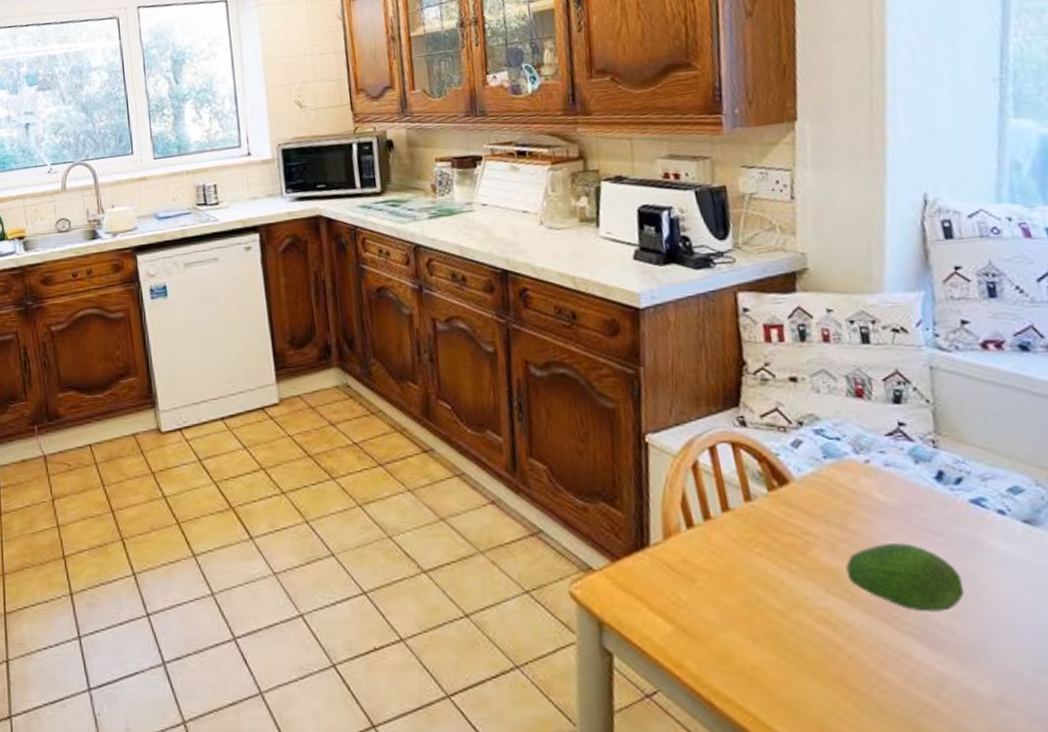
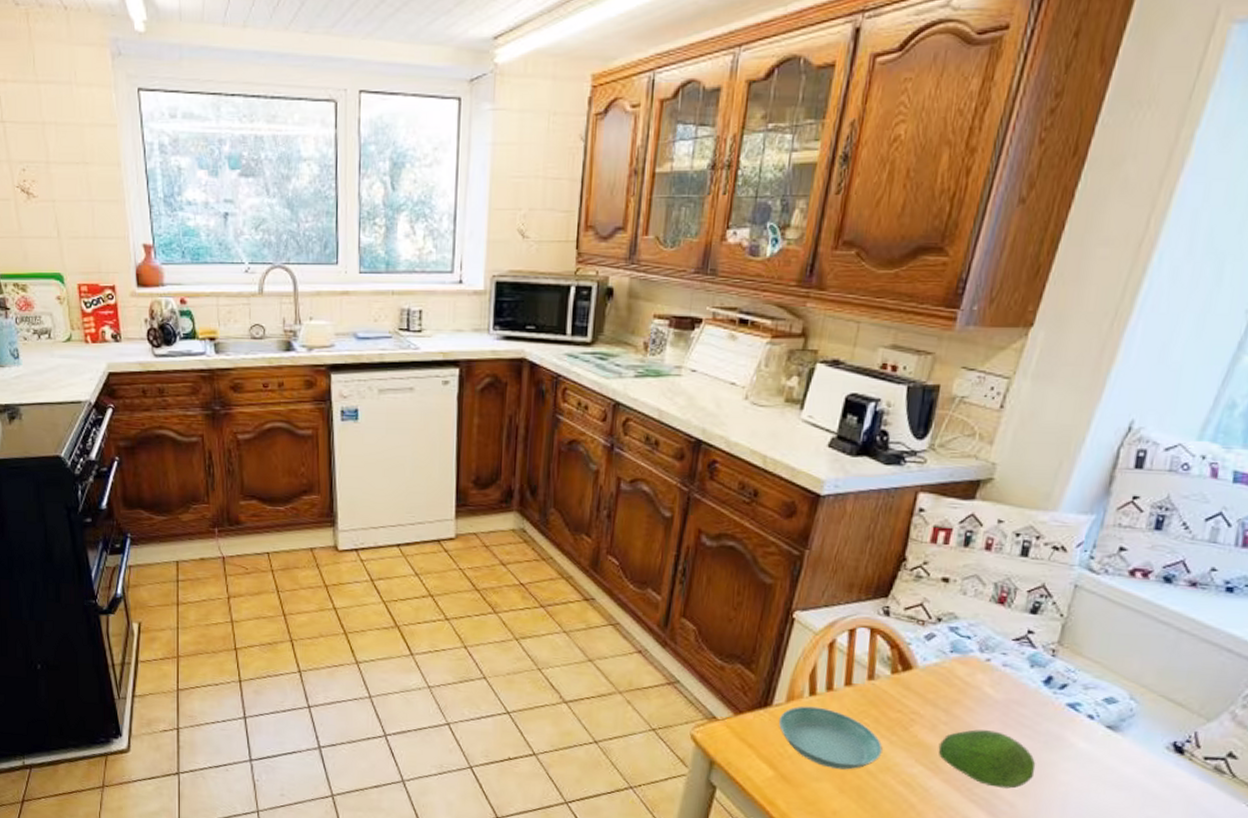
saucer: none [661,540,786,613] -> present [778,706,883,770]

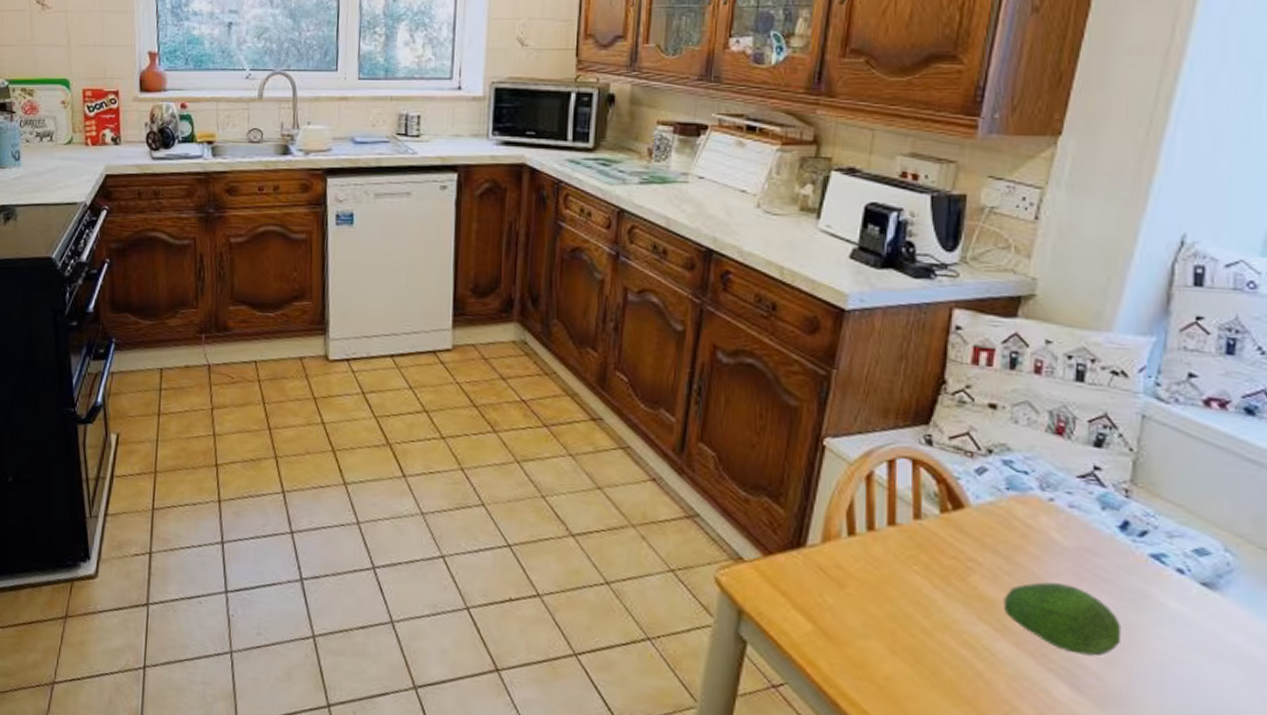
saucer: present [778,706,883,770] -> none [814,547,937,626]

